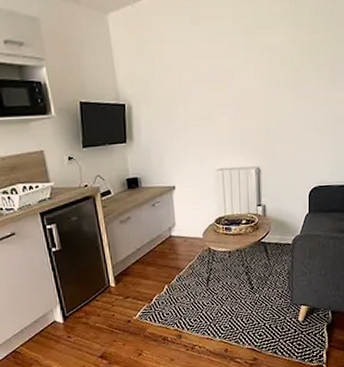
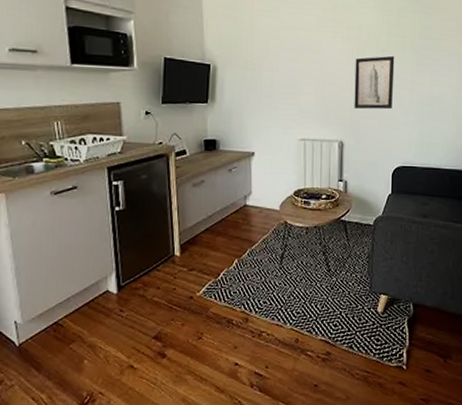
wall art: none [268,75,309,135] -> present [354,55,395,110]

